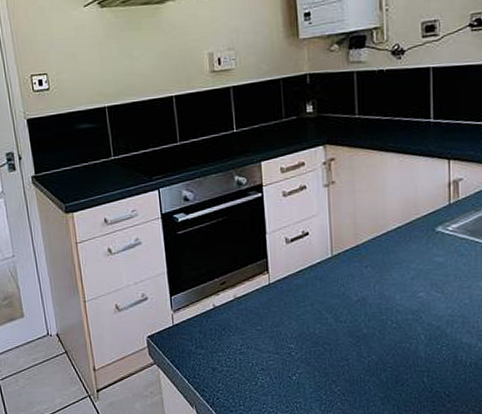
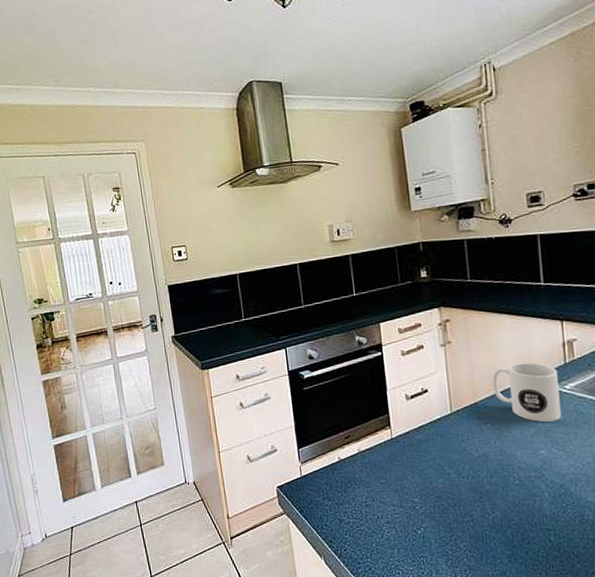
mug: none [375,203,442,265] -> present [492,362,561,423]

